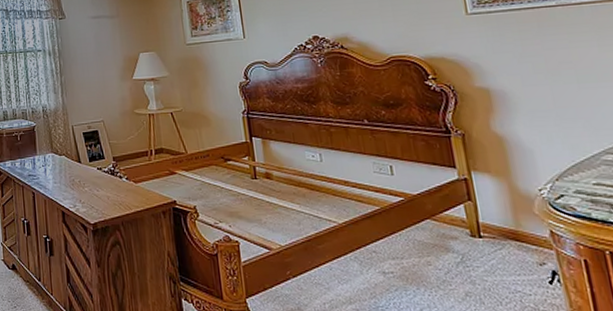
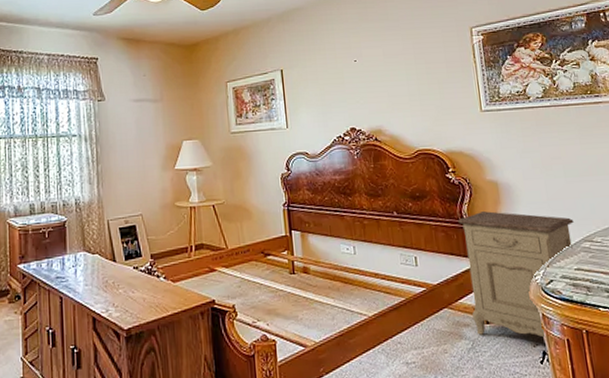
nightstand: none [441,120,591,257] -> present [458,211,574,338]

